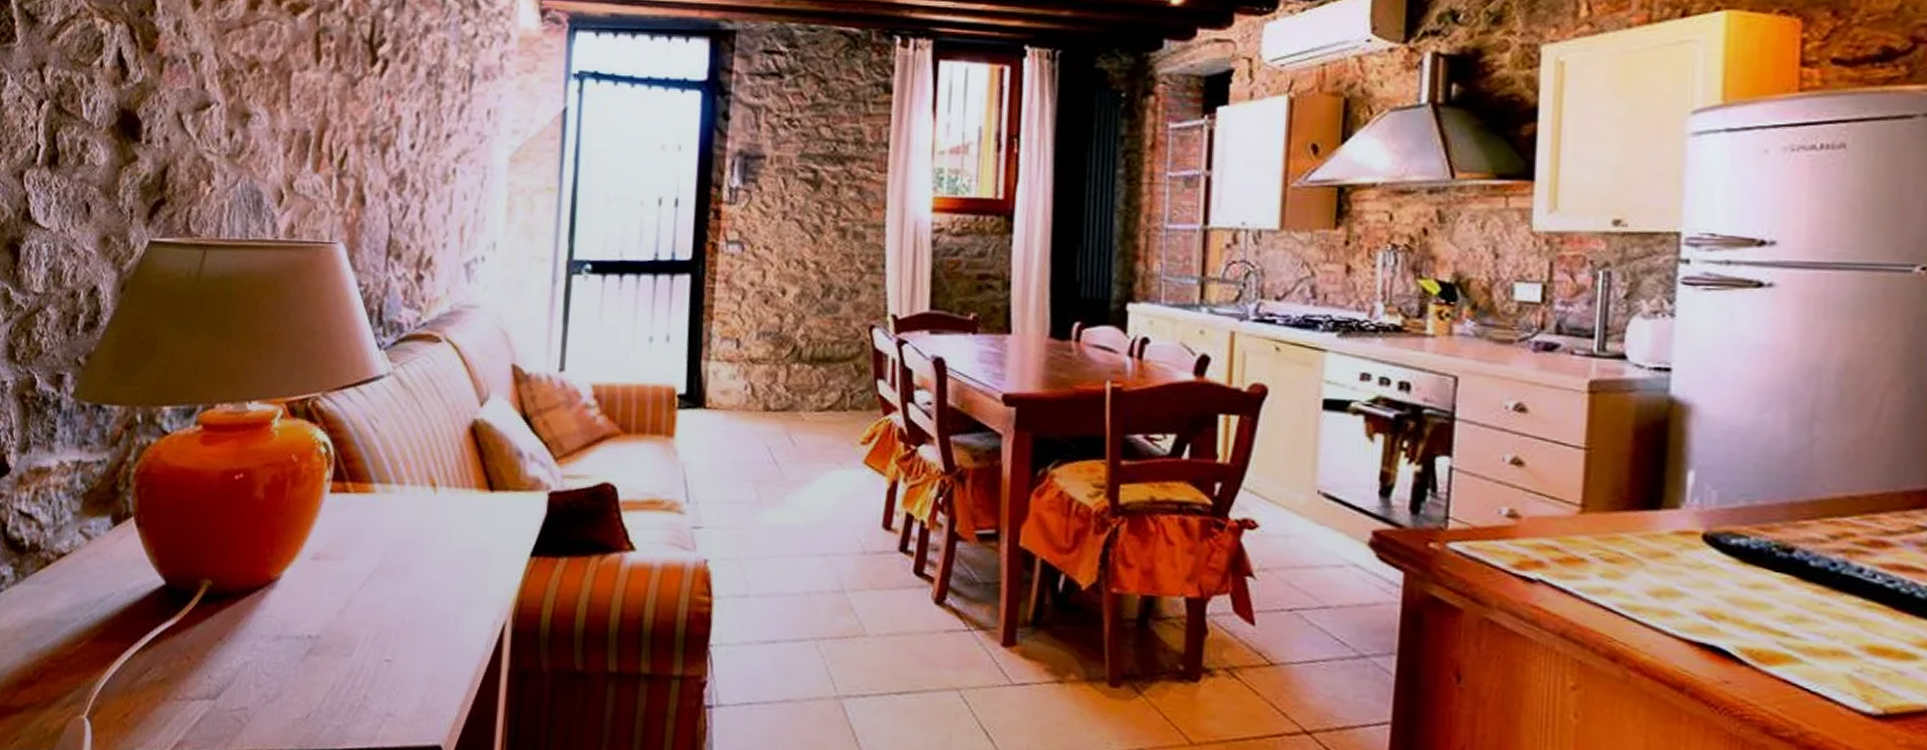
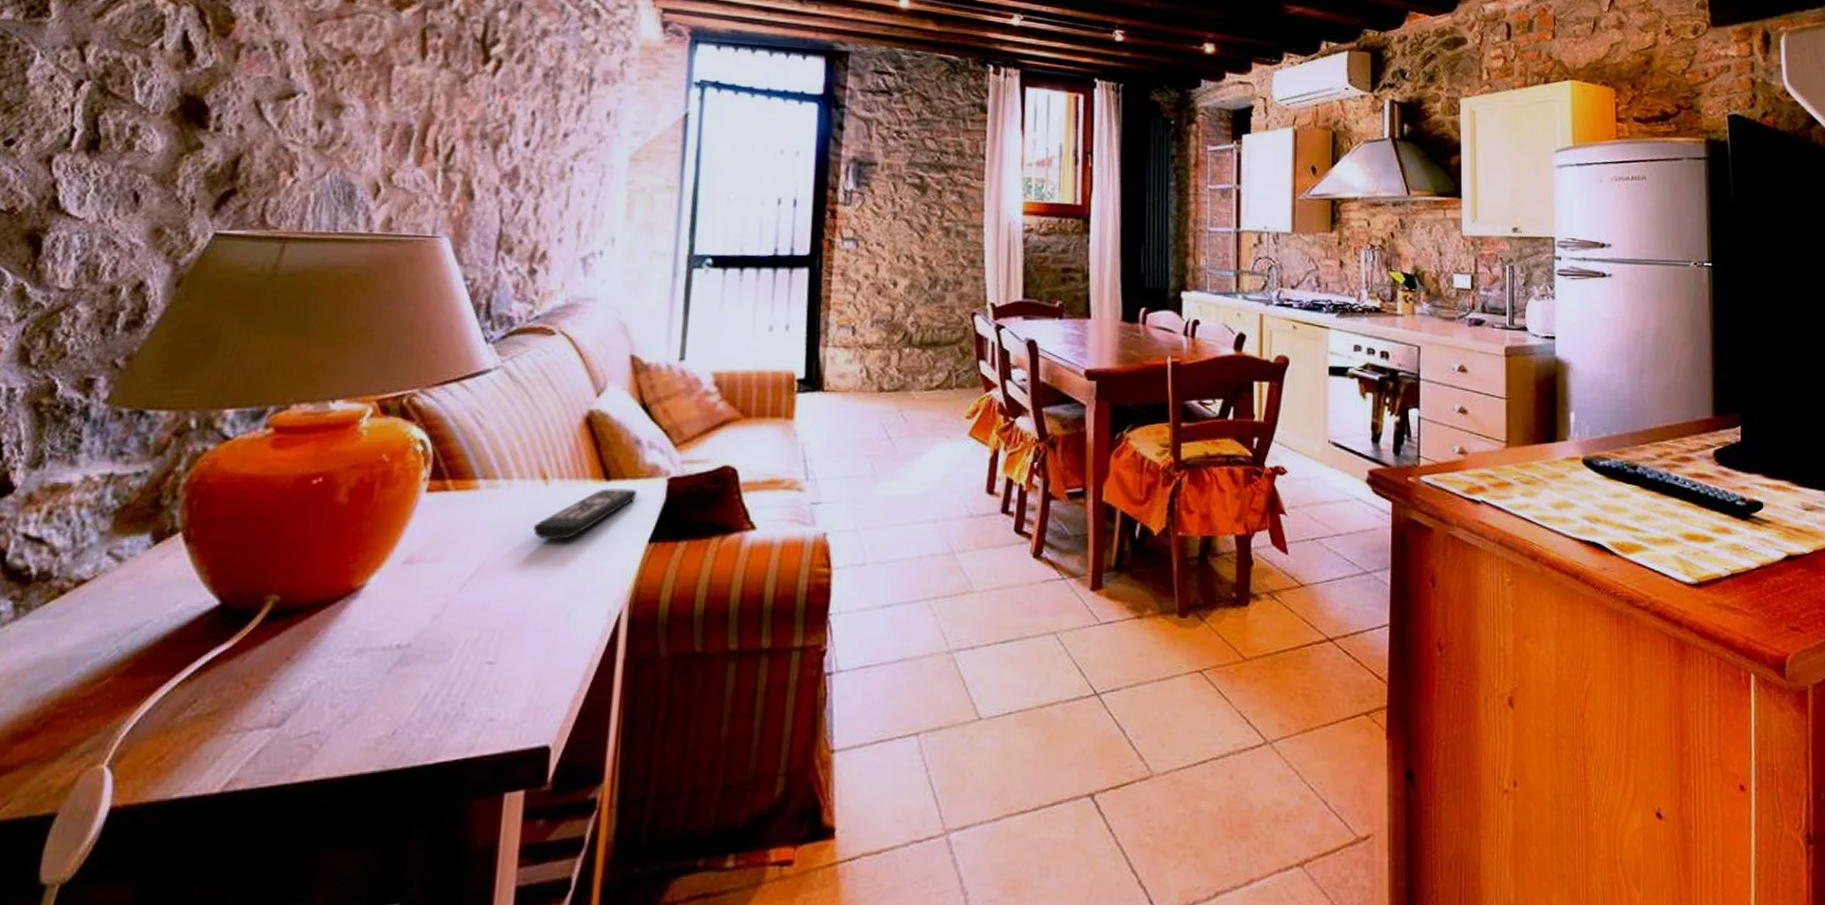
remote control: none [424,499,519,548] -> present [533,488,637,540]

